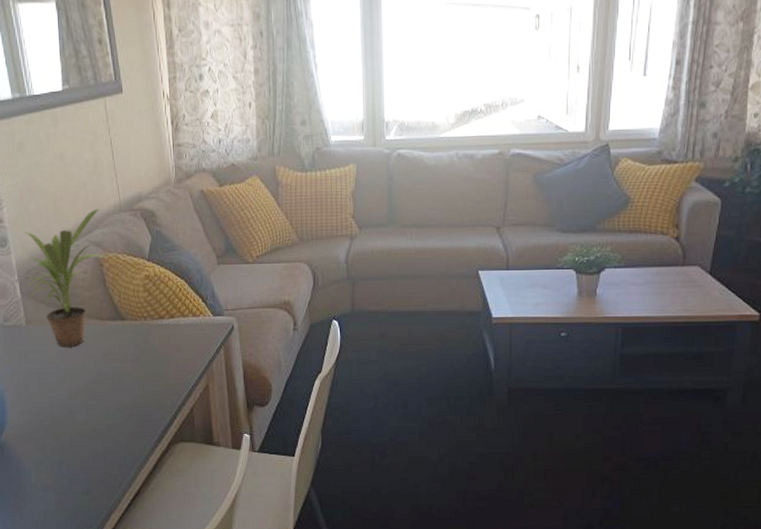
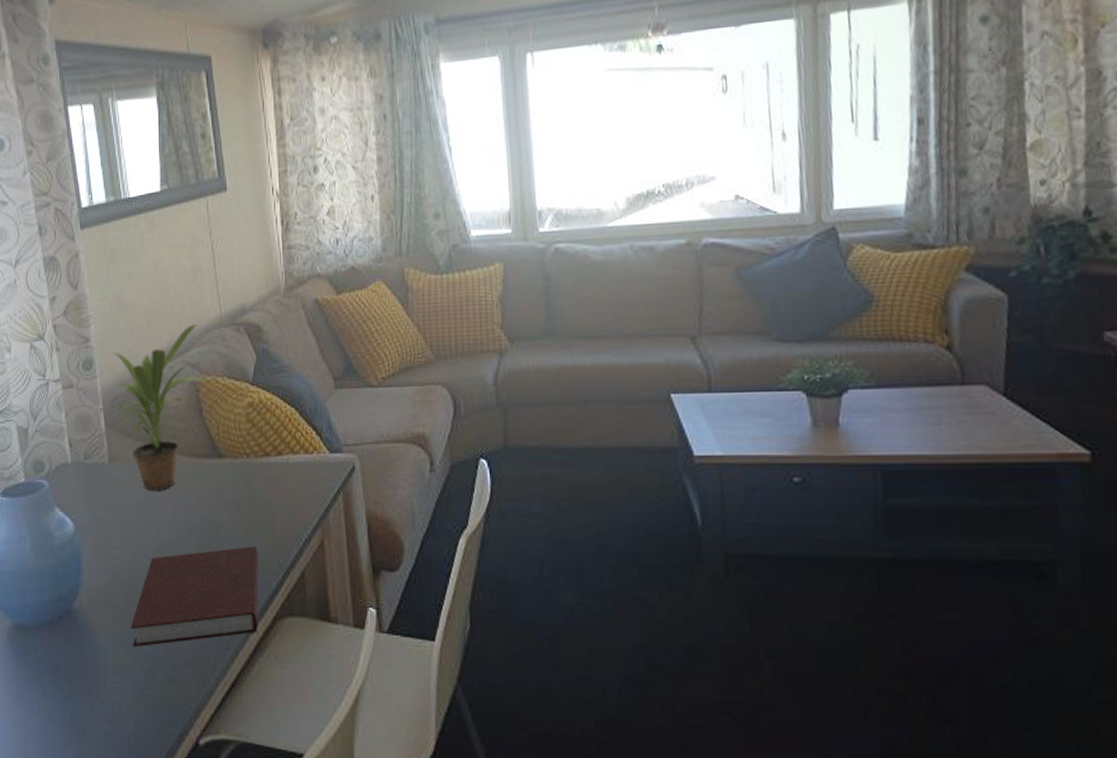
notebook: none [51,390,156,470] -> present [131,546,259,648]

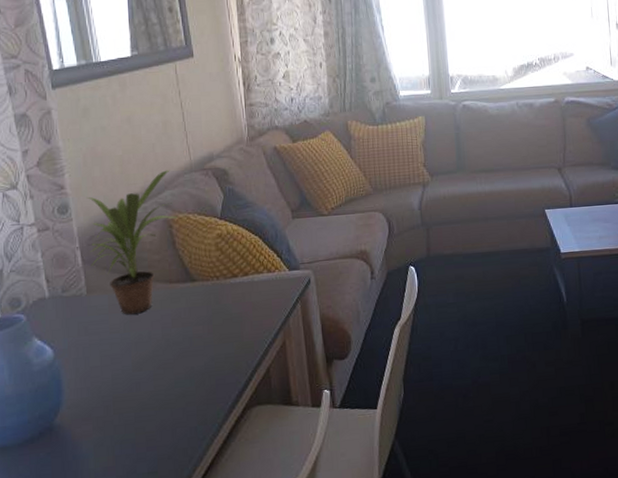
notebook: present [131,546,259,648] -> none [112,352,230,450]

